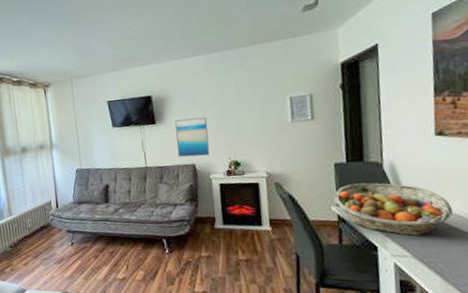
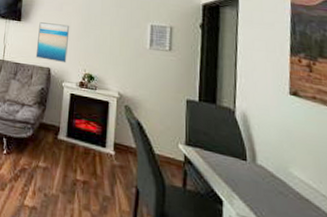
fruit basket: present [334,183,453,236] -> none [183,124,306,200]

